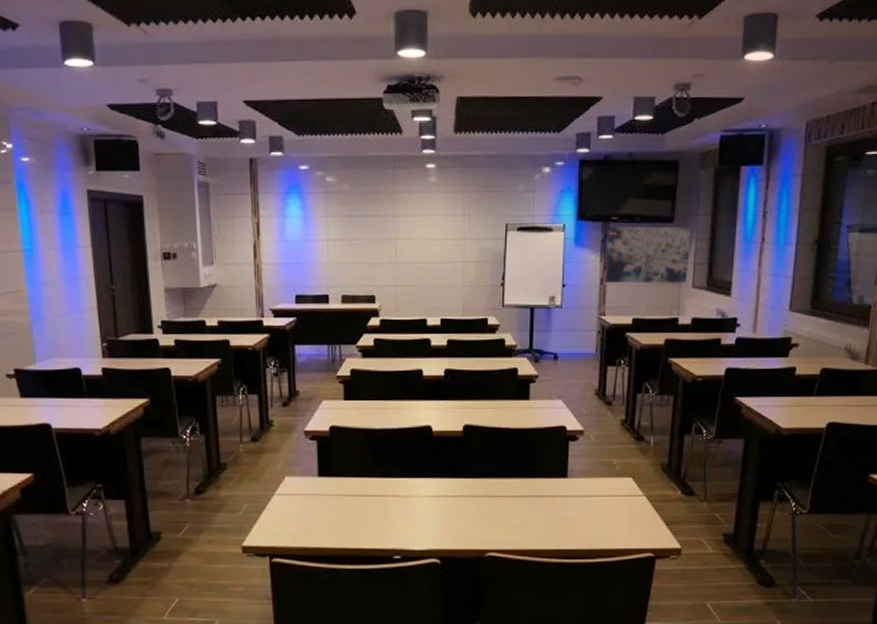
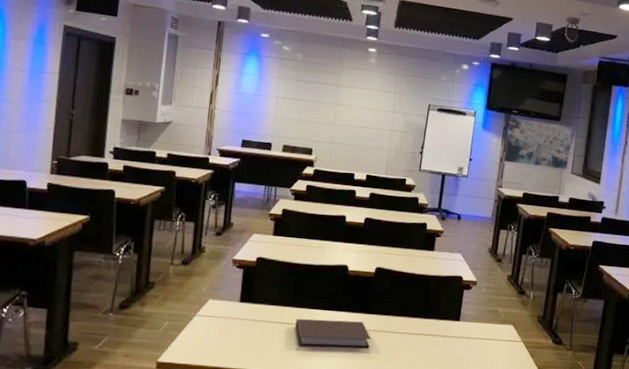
notebook: none [381,488,466,518] -> present [295,318,371,348]

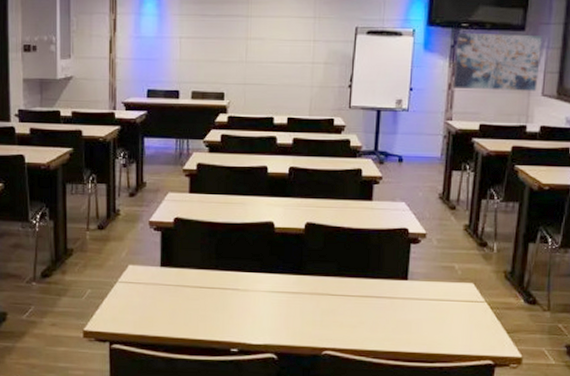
notebook: present [295,318,371,348] -> none [221,282,305,313]

